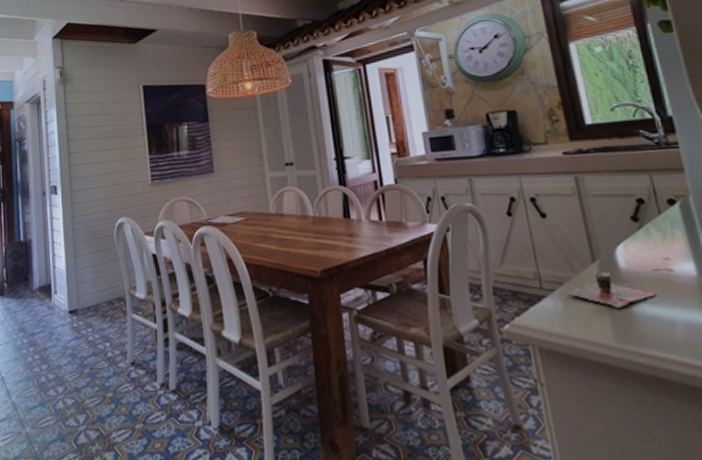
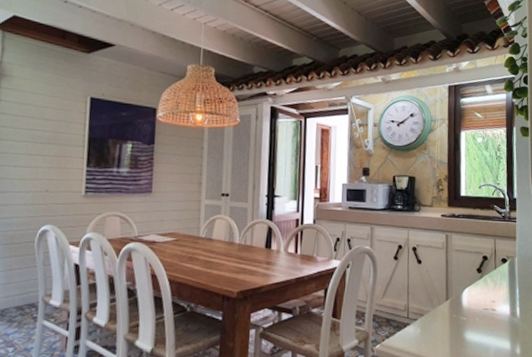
cup: present [565,272,656,308] -> none [423,308,482,335]

